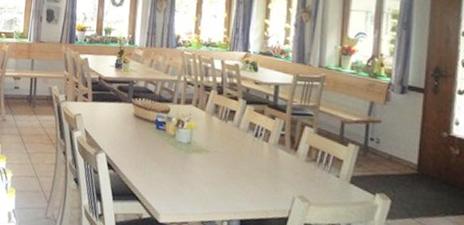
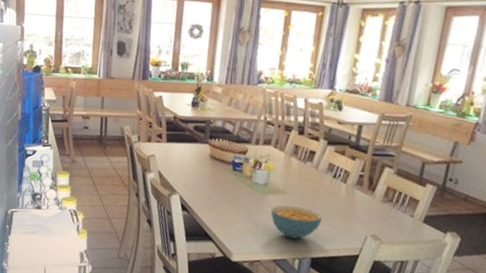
cereal bowl: none [196,164,248,200] -> present [271,205,323,239]

